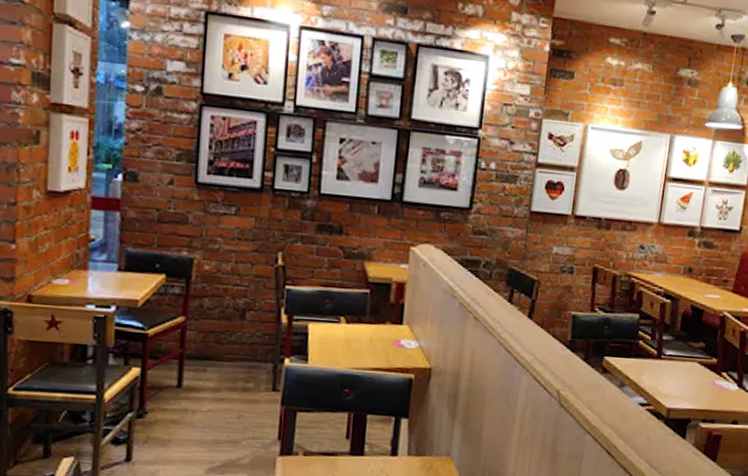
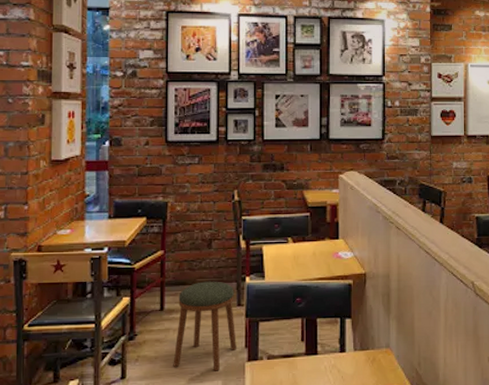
stool: none [189,358,270,463] -> present [173,281,236,371]

